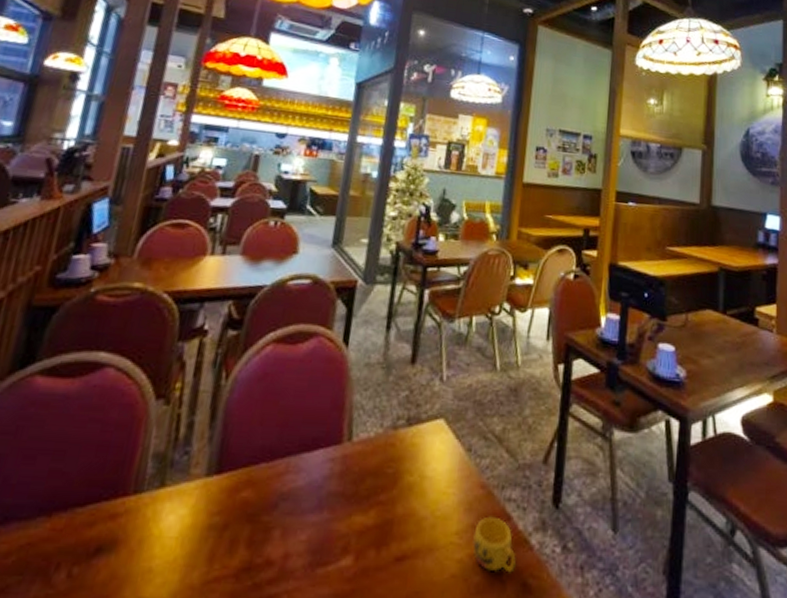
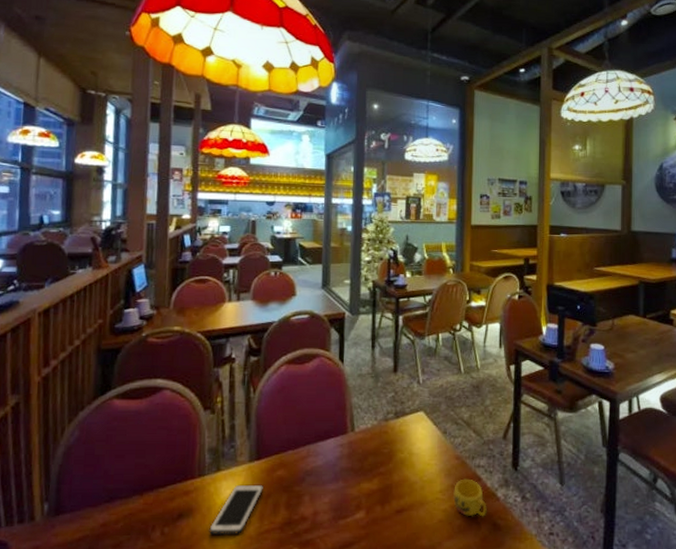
cell phone: none [135,507,221,583] -> present [209,484,263,536]

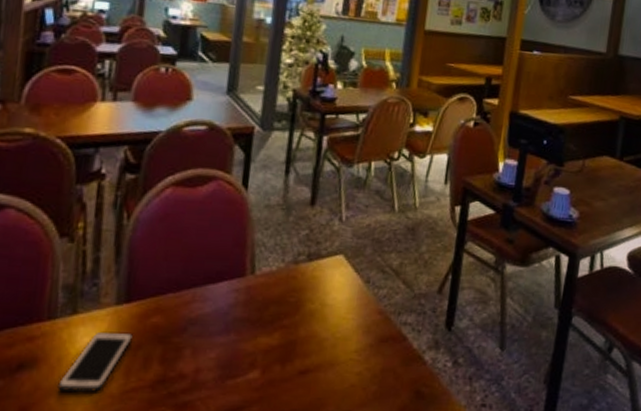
cup: present [453,478,487,517] -> none [371,337,411,383]

